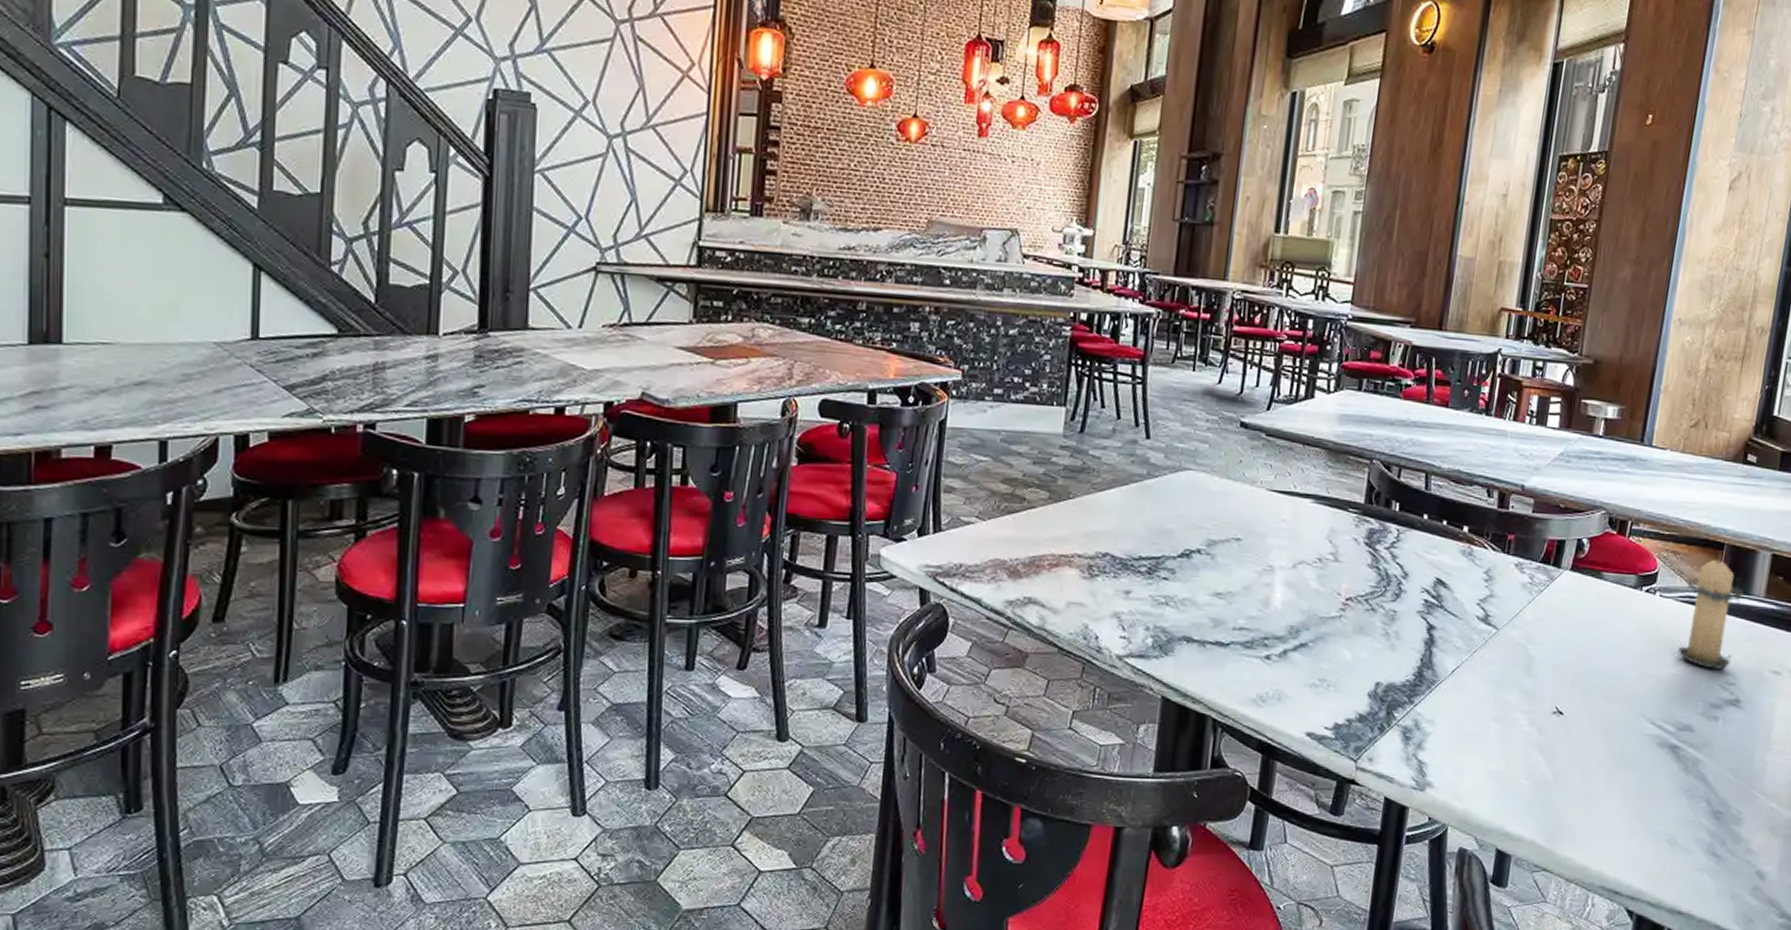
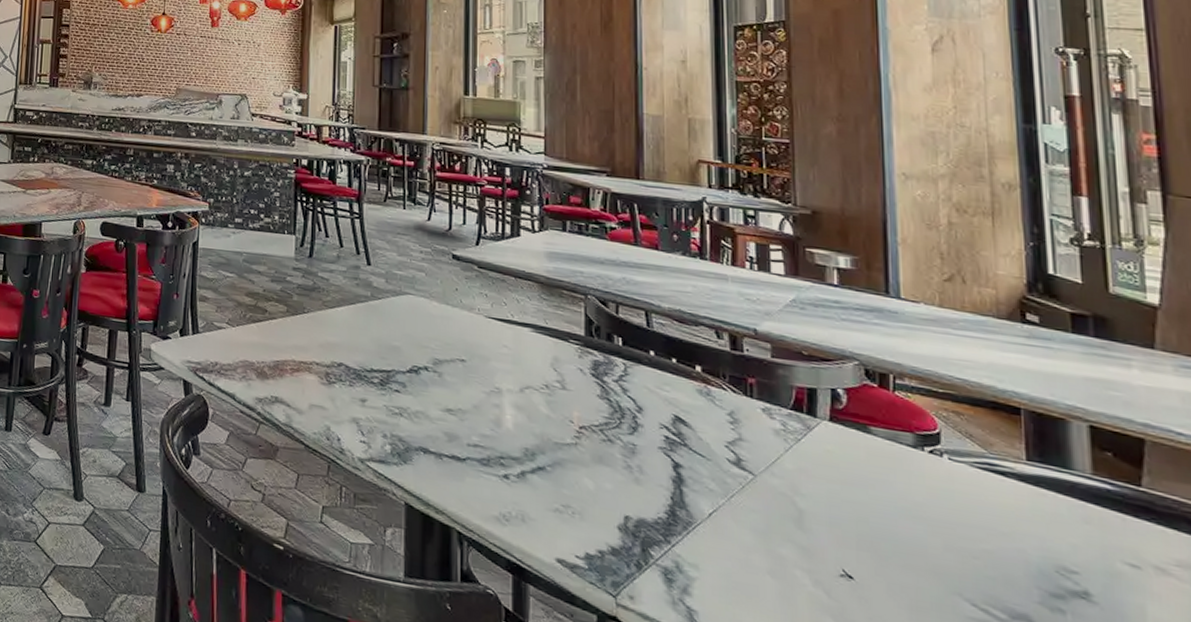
candle: present [1677,553,1744,671] -> none [980,418,1066,554]

